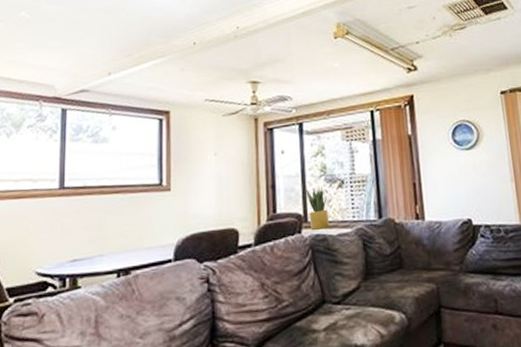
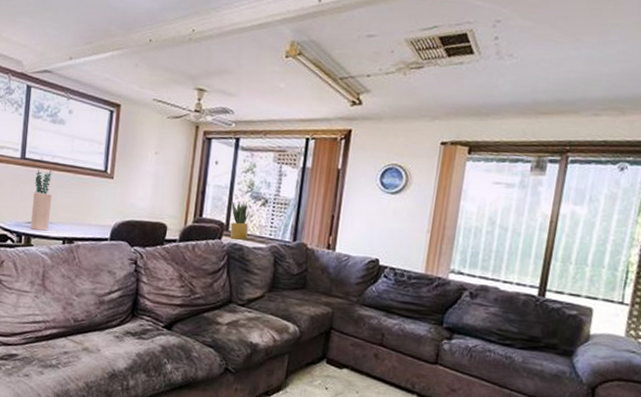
vase: none [75,193,100,268] -> present [30,168,52,231]

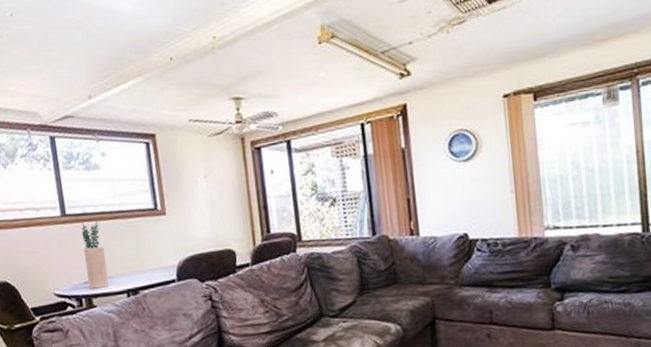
planter: present [230,200,250,240] -> none [297,204,324,250]

